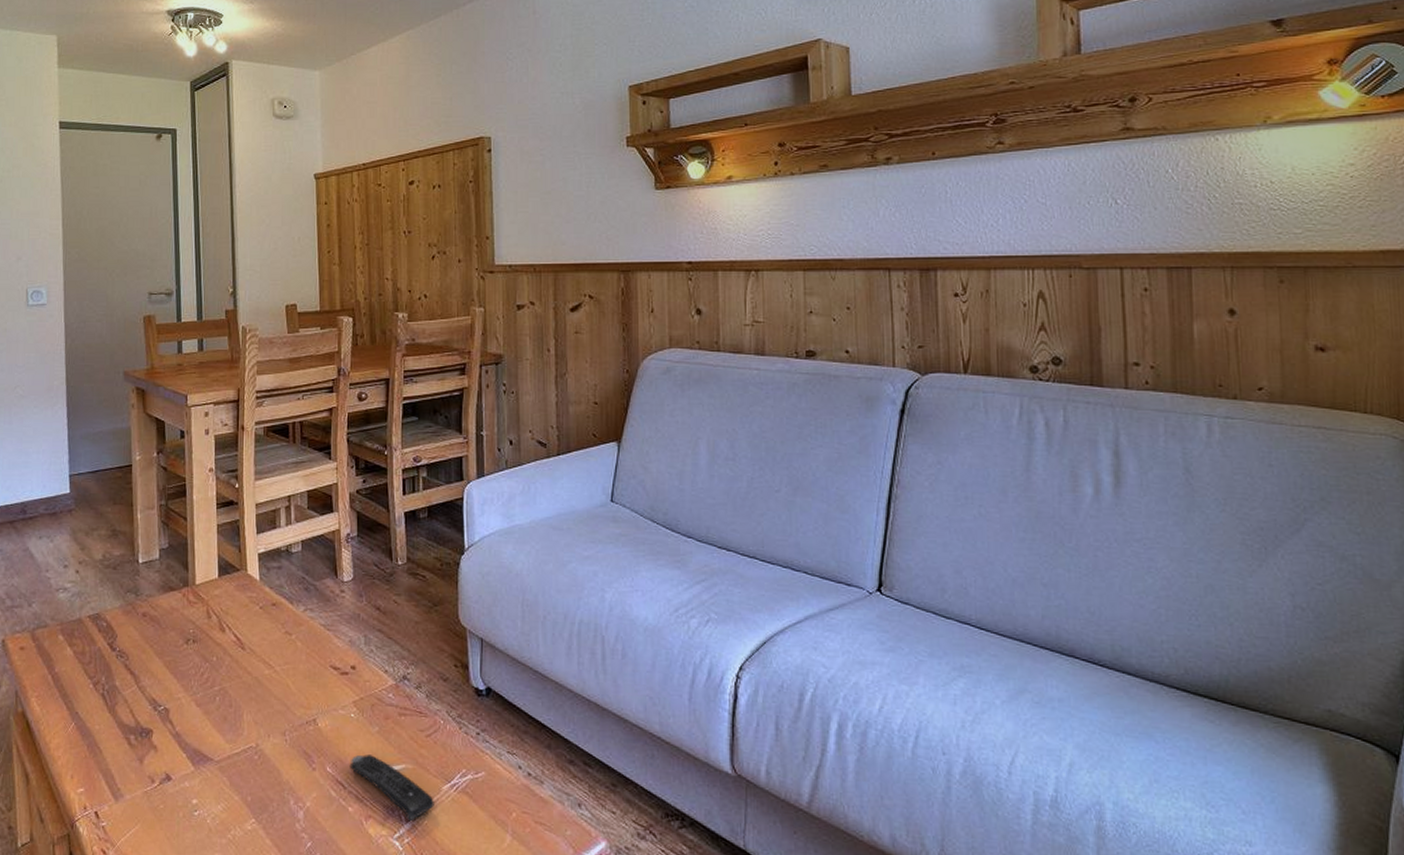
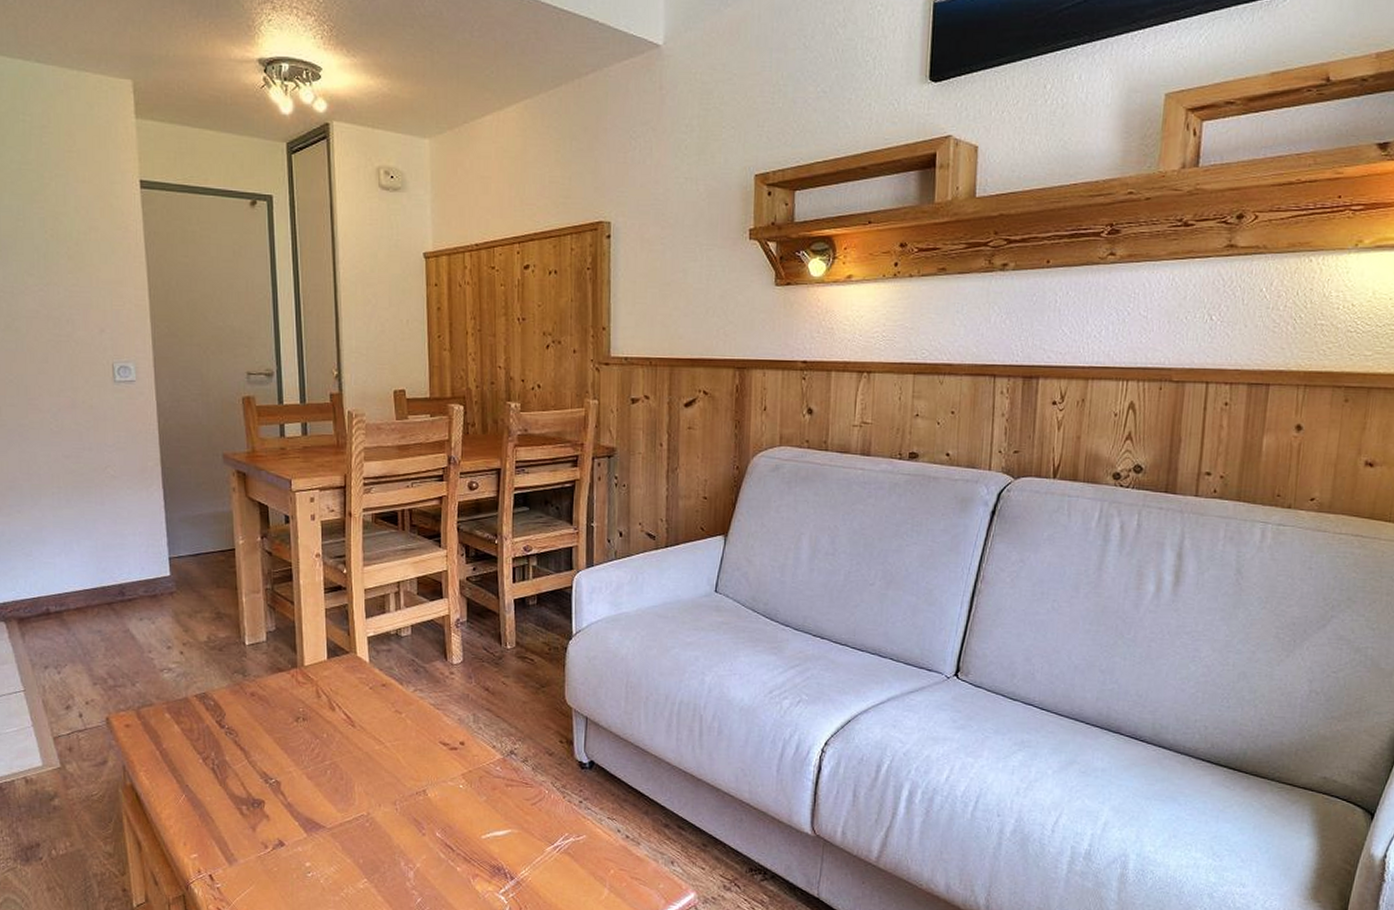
remote control: present [349,754,434,821] -> none [458,821,538,878]

